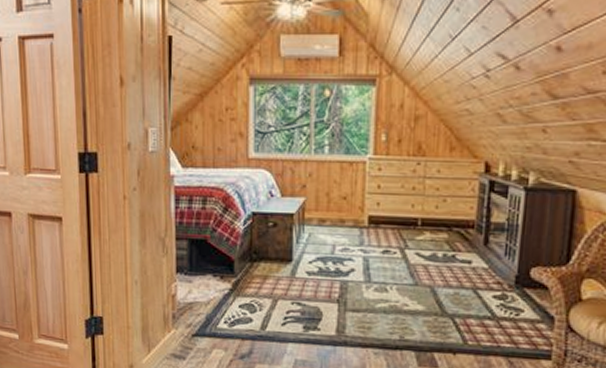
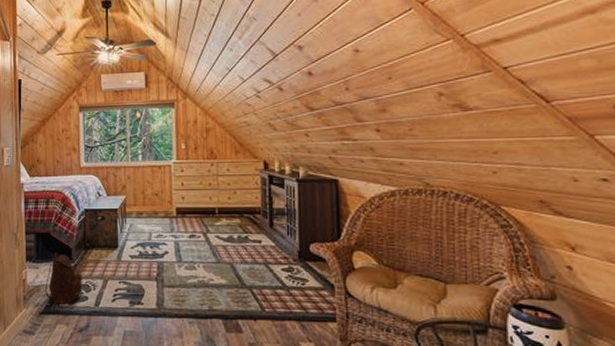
backpack: none [199,263,247,326] -> present [45,252,83,304]

